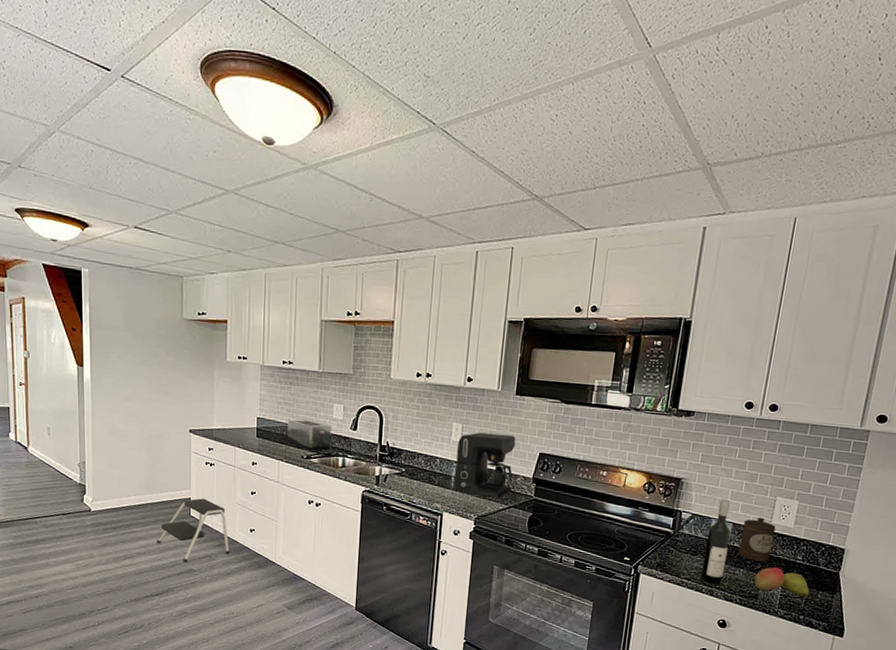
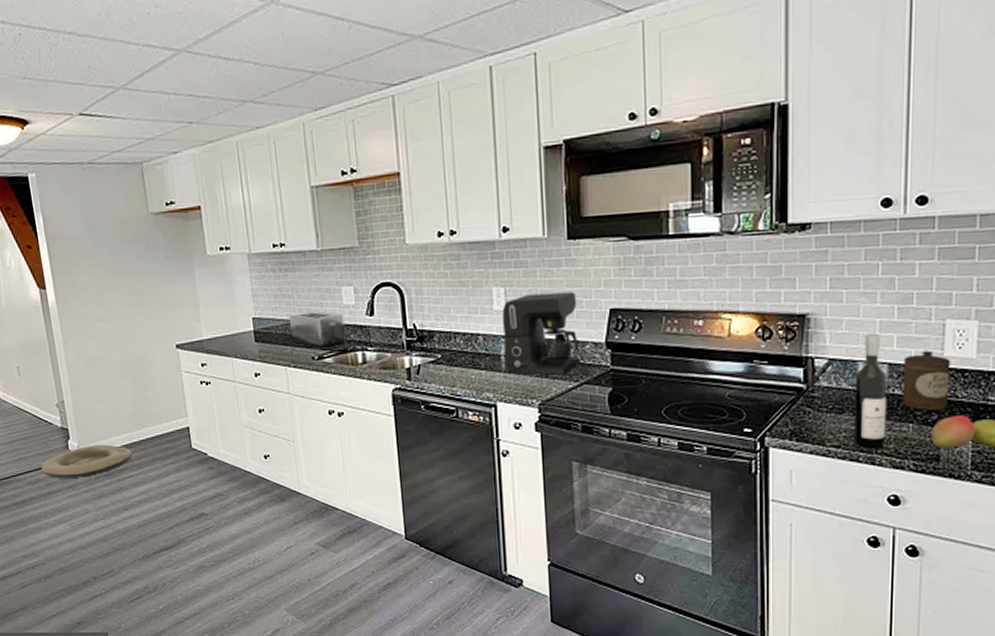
dog bed: none [57,501,140,527] -> present [41,444,134,479]
step stool: present [157,498,230,563] -> none [157,425,244,506]

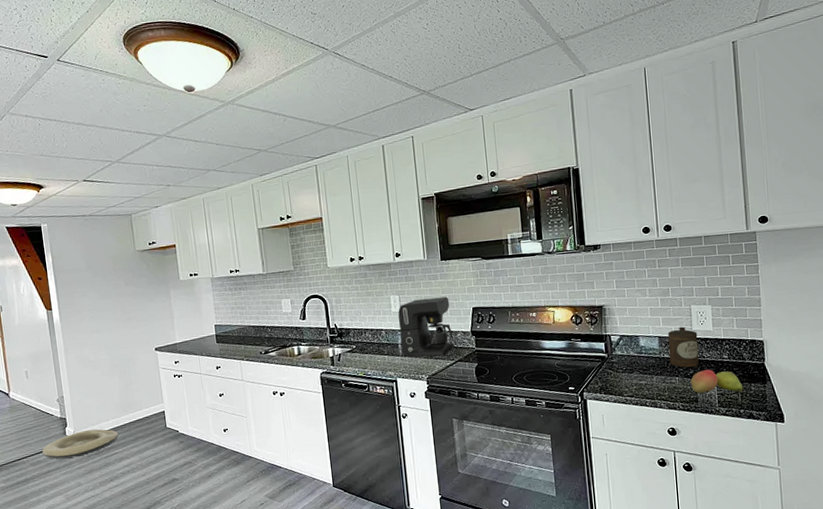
toaster: present [289,311,346,348] -> none [243,318,285,345]
bottle: present [854,332,888,448] -> none [638,316,662,396]

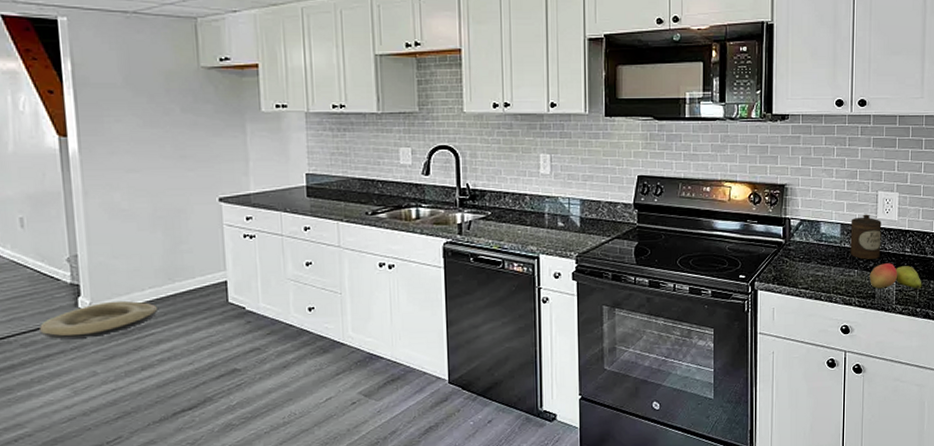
coffee maker: present [398,296,454,357] -> none [547,160,612,231]

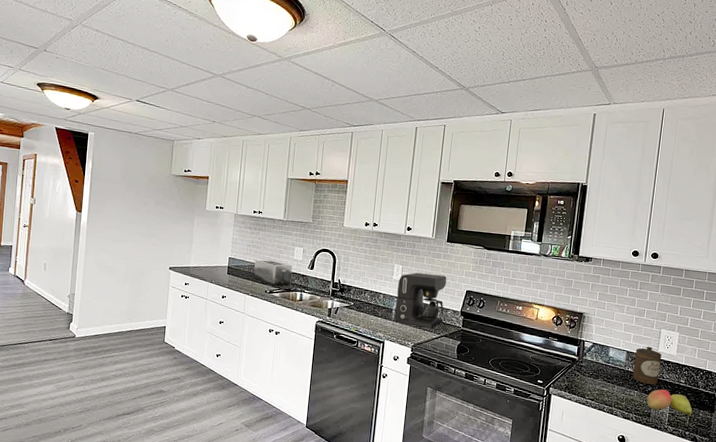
dog bed: present [39,300,159,339] -> none [44,329,119,352]
toaster: none [345,169,401,204] -> present [254,259,293,286]
coffee maker: none [547,160,612,231] -> present [394,272,447,328]

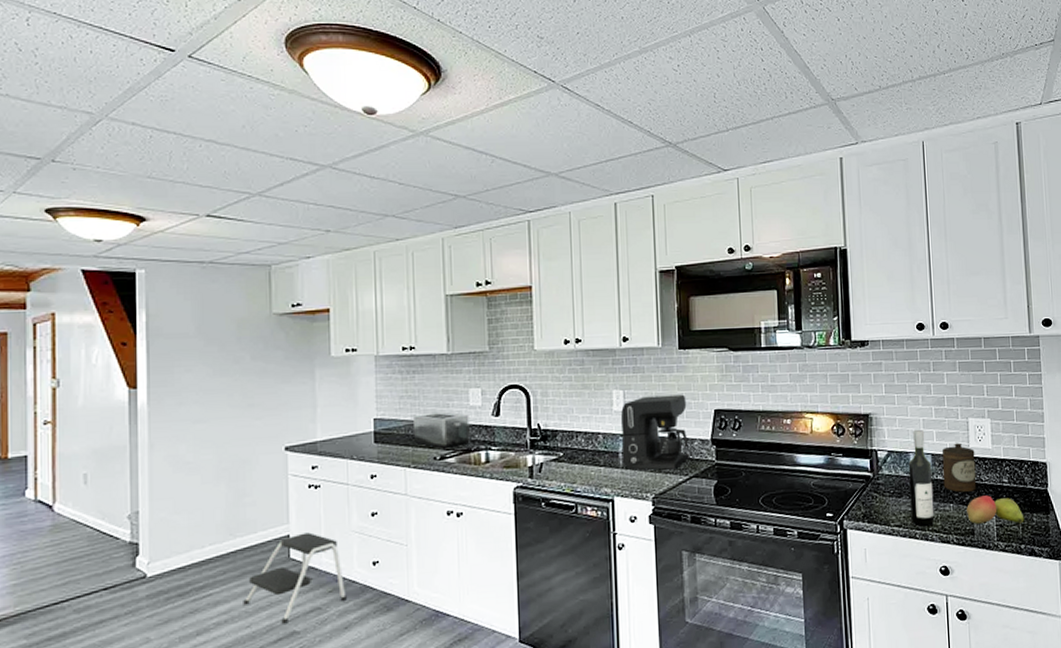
step stool: none [132,326,197,384] -> present [243,532,347,624]
bottle: none [602,330,626,404] -> present [908,429,934,526]

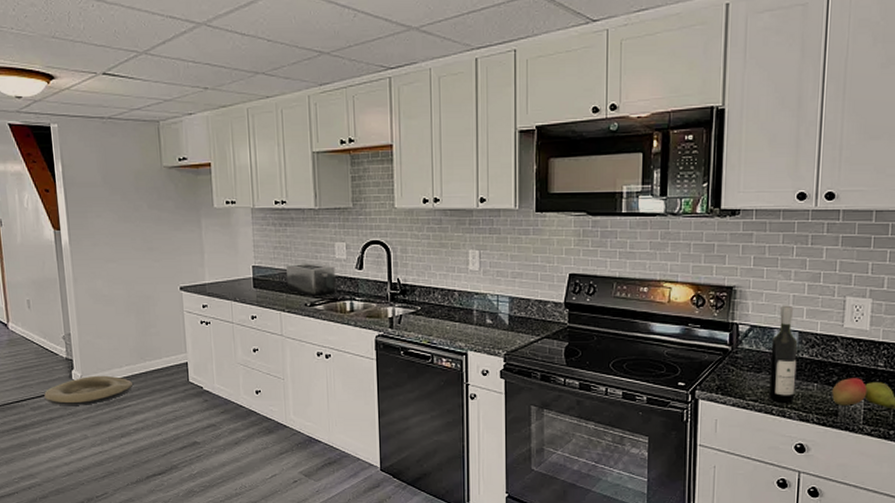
dog bed: none [95,559,218,603] -> present [44,375,134,406]
step stool: present [243,532,347,624] -> none [154,362,236,435]
coffee maker: present [620,394,689,470] -> none [475,257,541,329]
canister: present [942,442,977,492] -> none [809,322,849,372]

